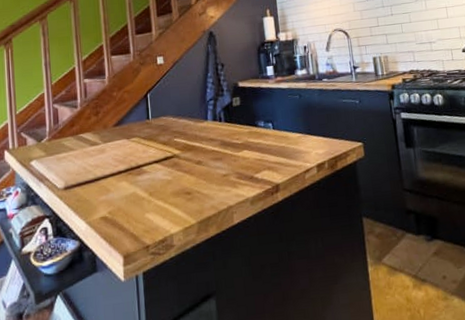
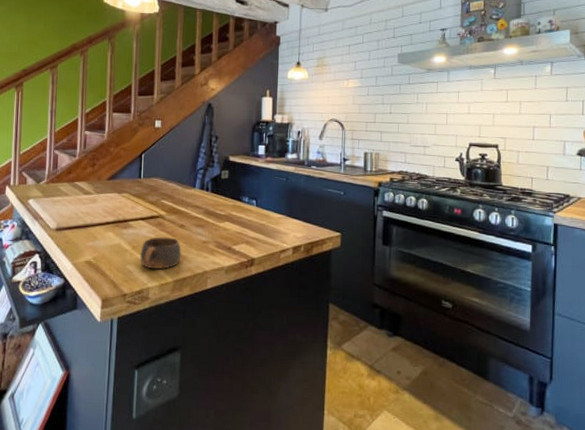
cup: none [158,175,203,214] -> present [140,236,181,270]

